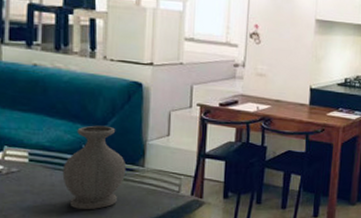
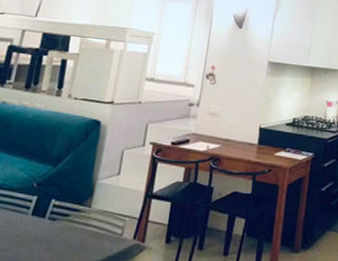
vase: present [62,125,127,209] -> none [8,163,73,253]

